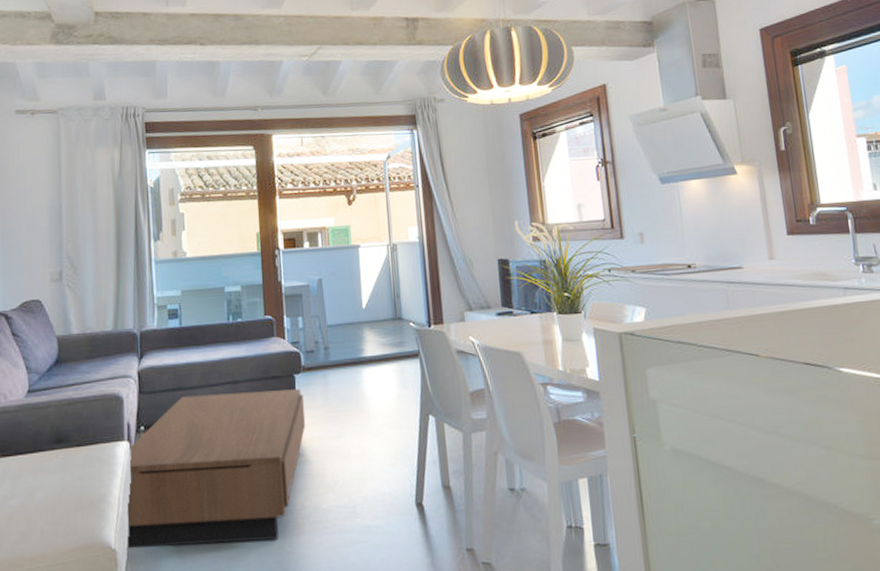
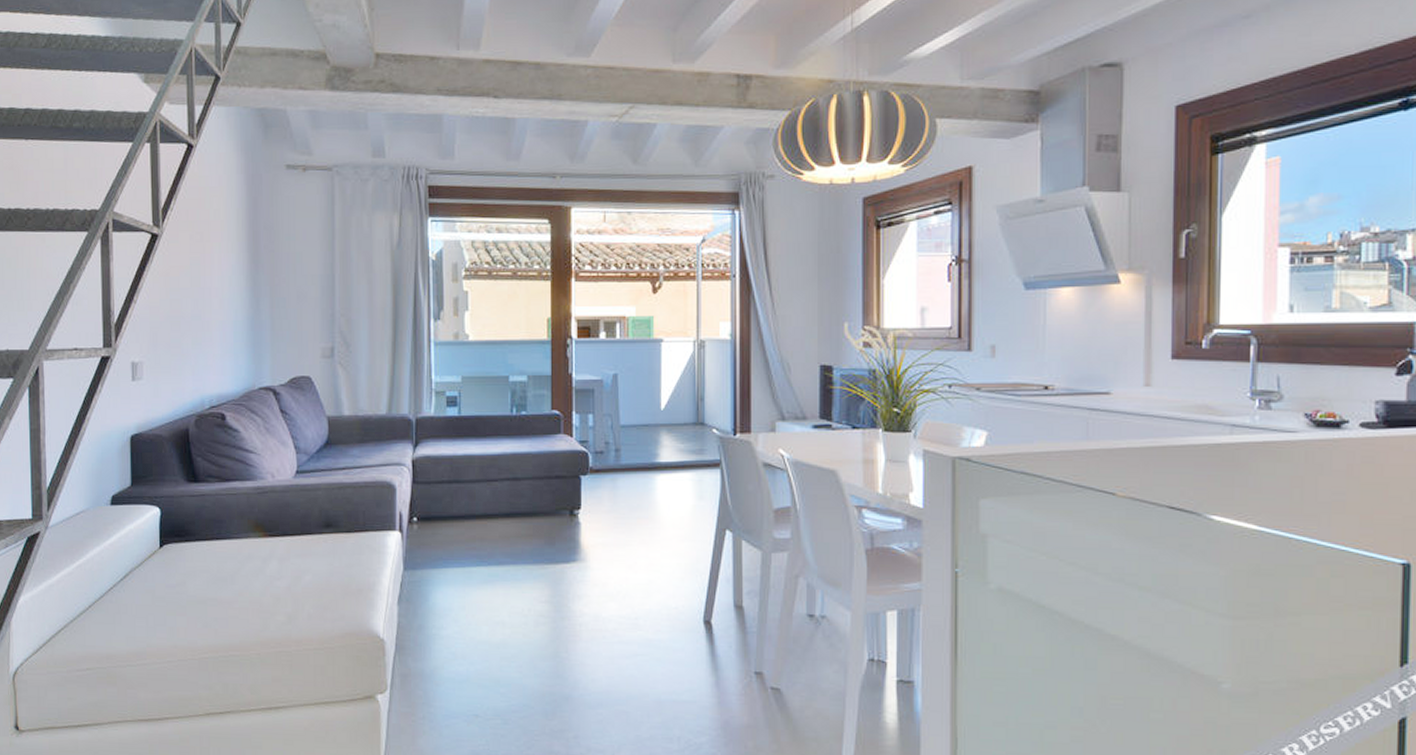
coffee table: present [126,389,306,549] -> none [394,490,590,645]

